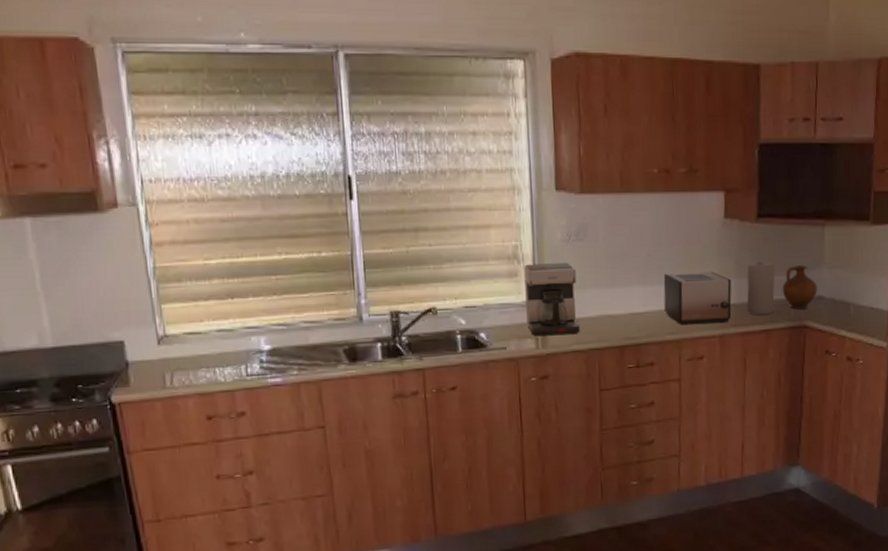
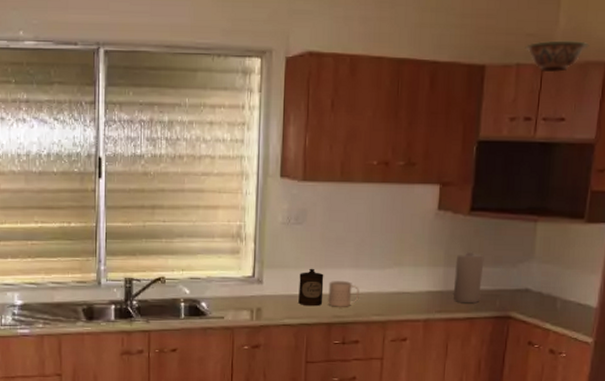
coffee maker: present [524,263,580,336] -> none [244,243,293,309]
canister: none [585,287,613,329] -> present [298,268,324,307]
mug: none [617,299,650,328] -> present [328,281,359,307]
toaster: present [663,271,732,325] -> none [373,258,440,308]
ceramic jug: present [782,265,817,310] -> none [489,258,525,301]
decorative bowl: none [798,37,861,71] -> present [525,40,590,73]

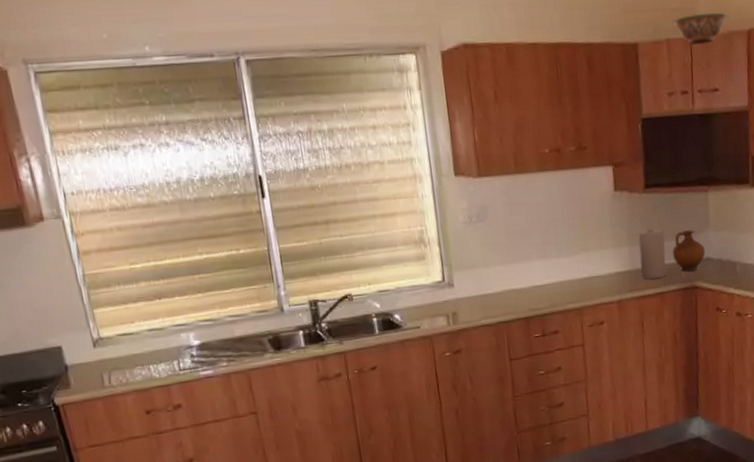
canister: present [298,268,324,307] -> none [489,264,518,303]
mug: present [328,281,359,307] -> none [520,273,552,301]
ceramic jug: none [489,258,525,301] -> present [672,230,705,272]

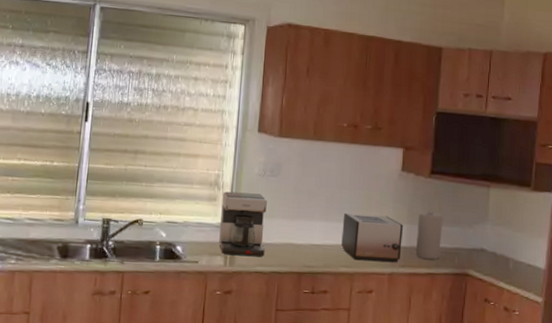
coffee maker: none [430,243,488,314] -> present [219,191,267,256]
toaster: none [561,241,627,294] -> present [341,212,404,262]
decorative bowl: present [672,12,731,46] -> none [476,31,530,59]
ceramic jug: present [672,230,705,272] -> none [448,219,480,259]

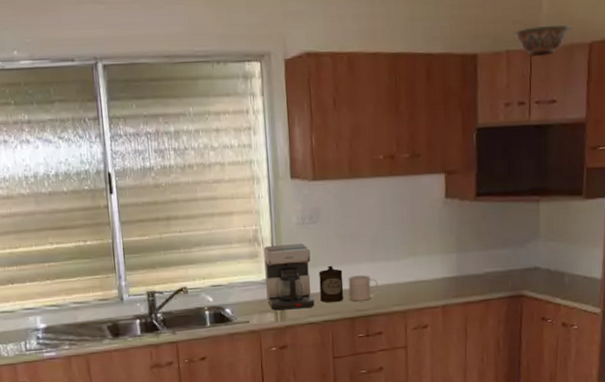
canister: none [271,218,296,256] -> present [319,265,344,303]
mug: none [299,232,329,258] -> present [348,275,378,301]
toaster: present [341,212,404,262] -> none [389,247,453,297]
paper towel holder: present [416,211,444,260] -> none [467,235,494,287]
decorative bowl: none [476,31,530,59] -> present [513,24,573,58]

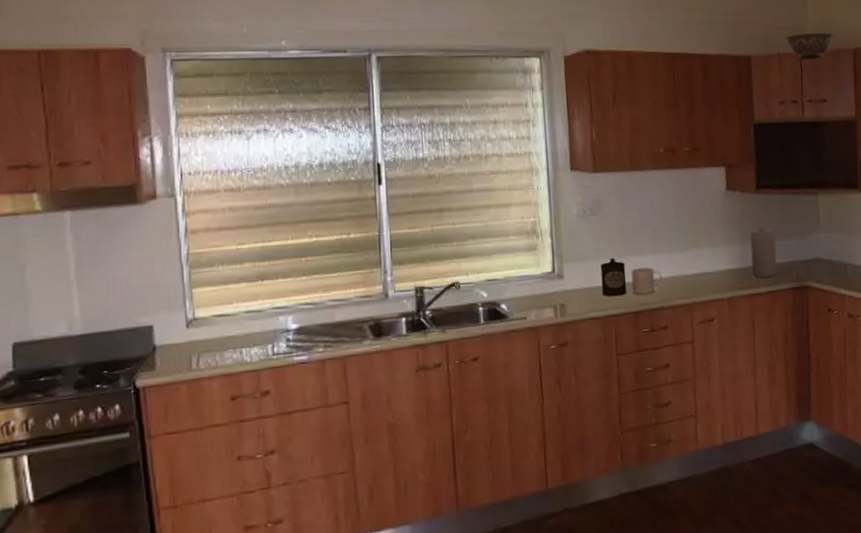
coffee maker: present [263,244,315,311] -> none [542,236,597,306]
paper towel holder: none [467,235,494,287] -> present [750,227,777,278]

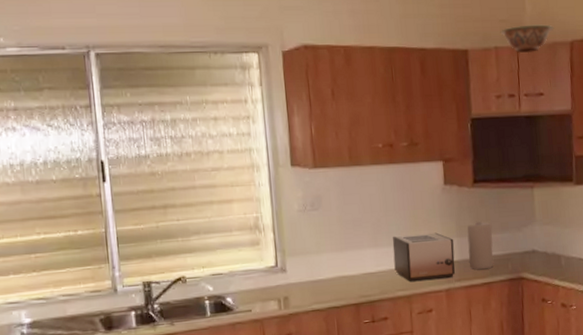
canister: present [600,257,627,297] -> none [322,251,348,289]
mug: present [631,267,662,295] -> none [351,261,382,287]
toaster: none [673,239,738,290] -> present [392,232,455,282]

